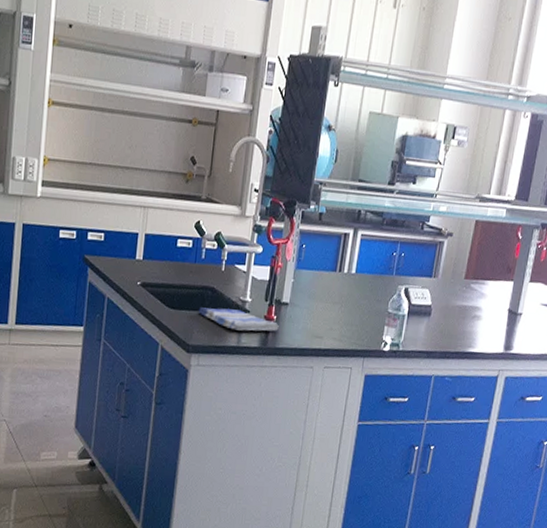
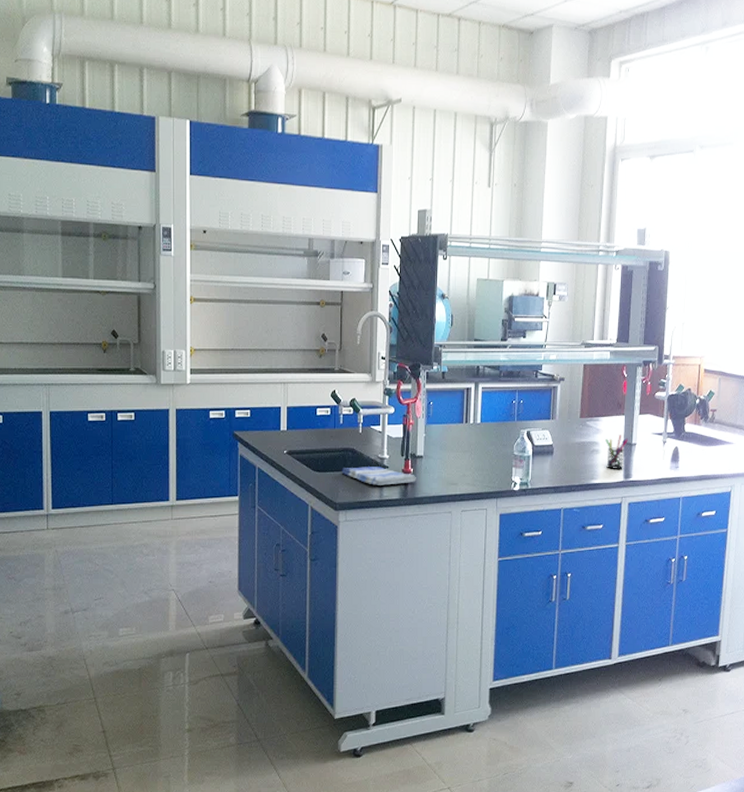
pen holder: none [486,302,514,340] -> present [605,434,628,470]

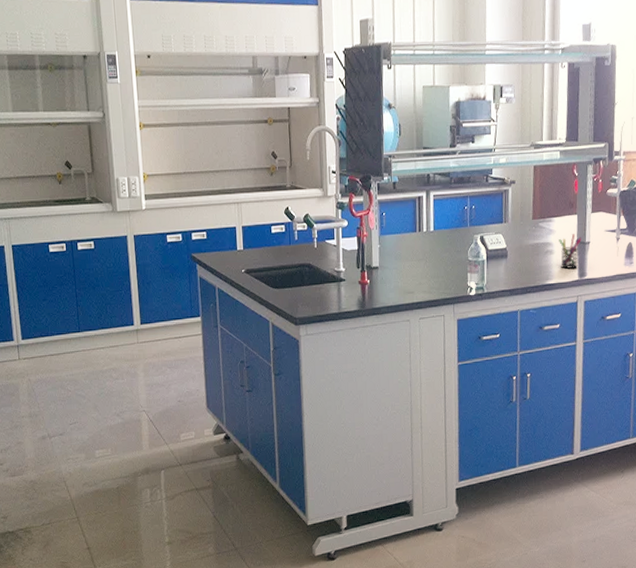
dish towel: present [341,467,416,485] -> none [299,280,373,299]

